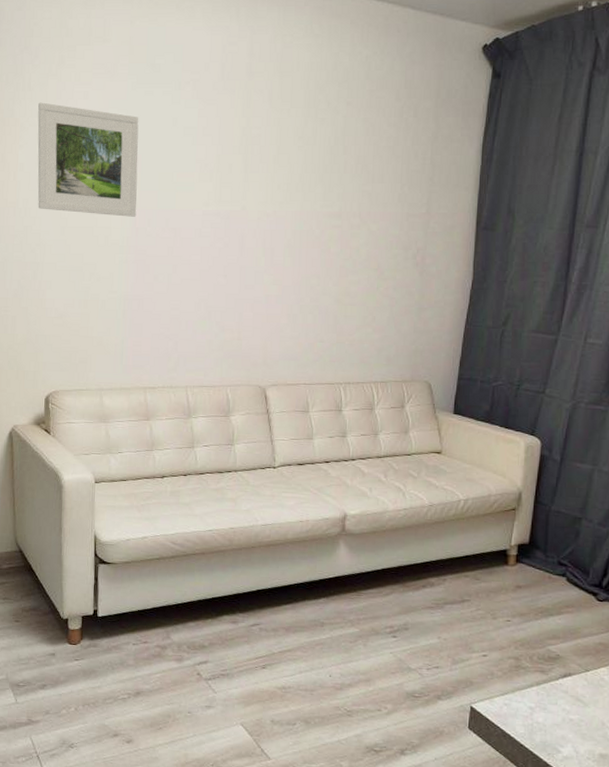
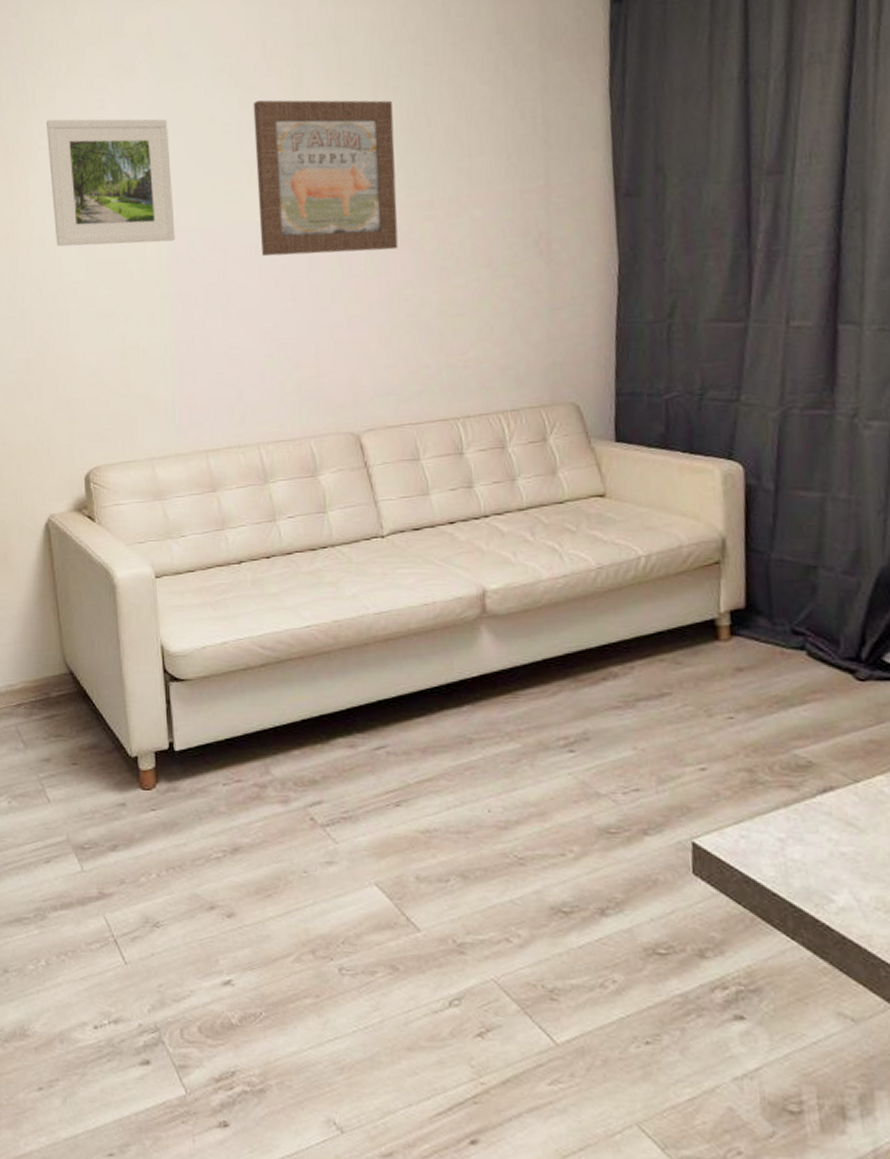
wall art: none [205,112,318,247] -> present [253,99,398,257]

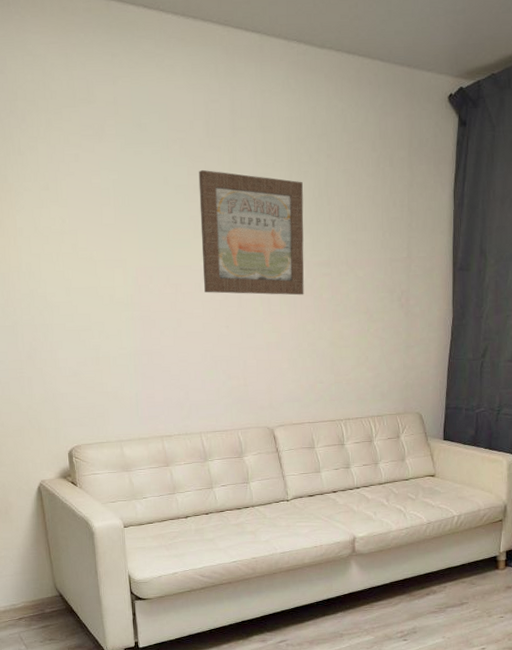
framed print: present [47,118,176,247] -> none [30,166,138,276]

